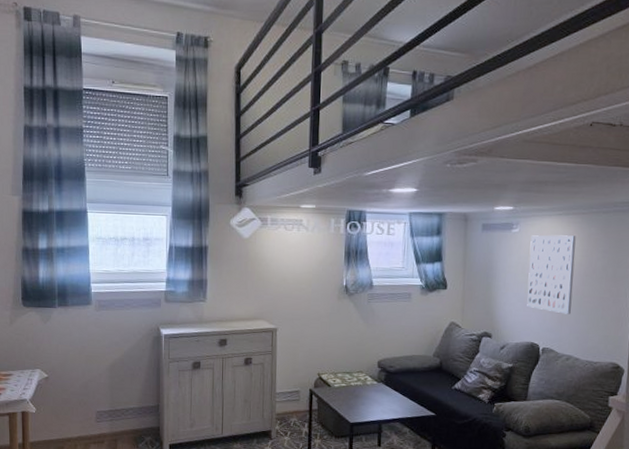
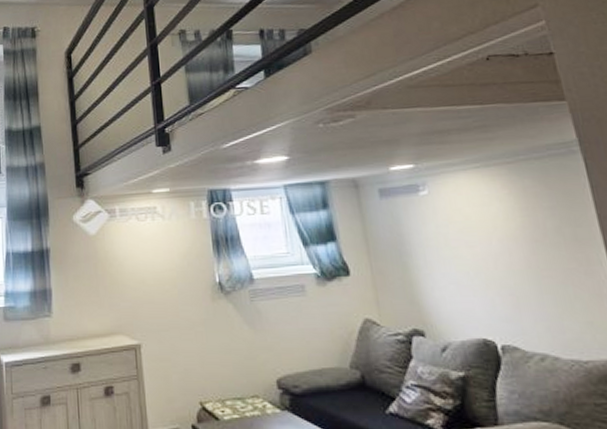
wall art: present [527,235,576,314] -> none [446,191,530,296]

